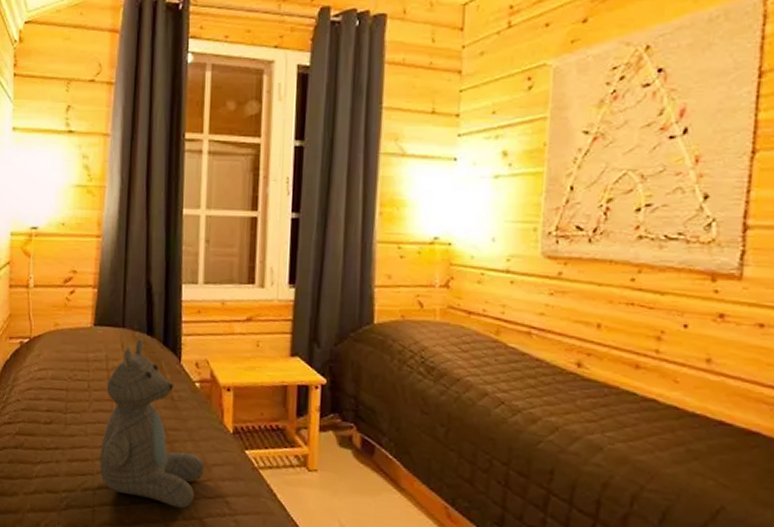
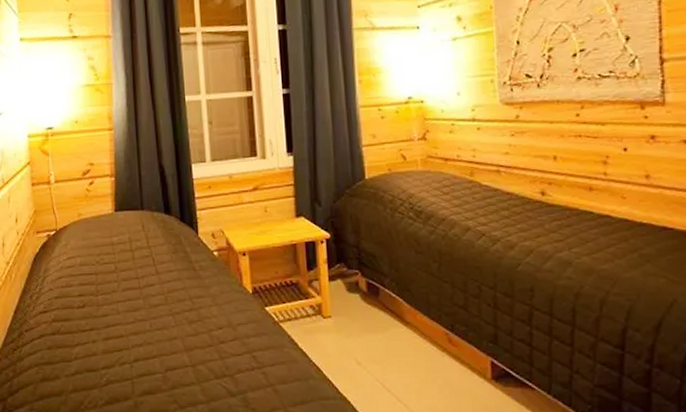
teddy bear: present [99,337,204,509] -> none [132,217,230,368]

